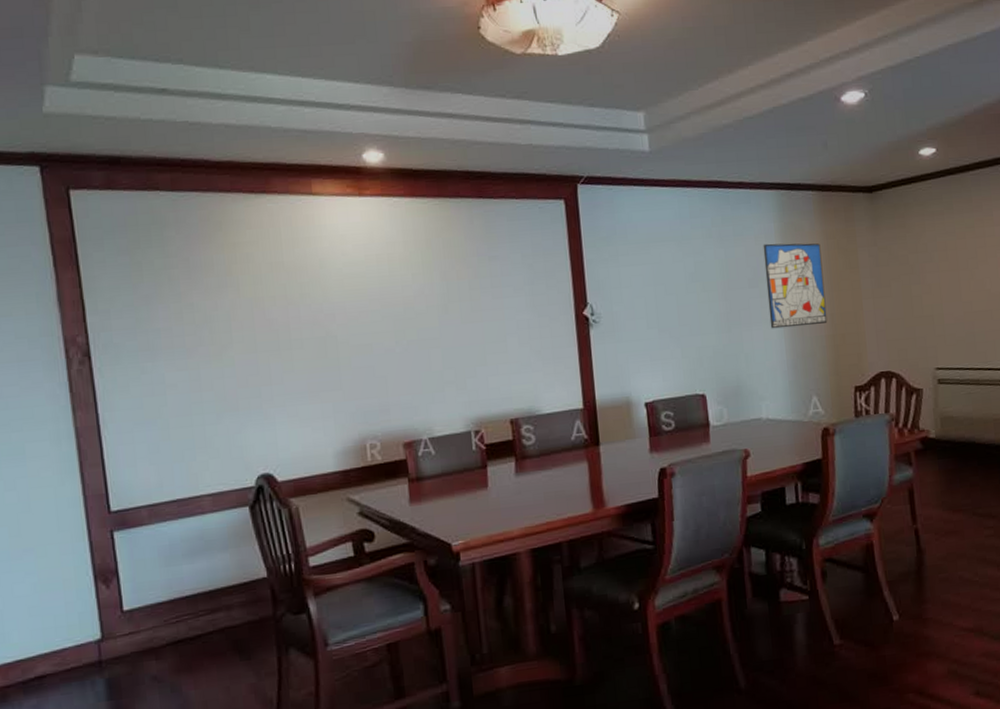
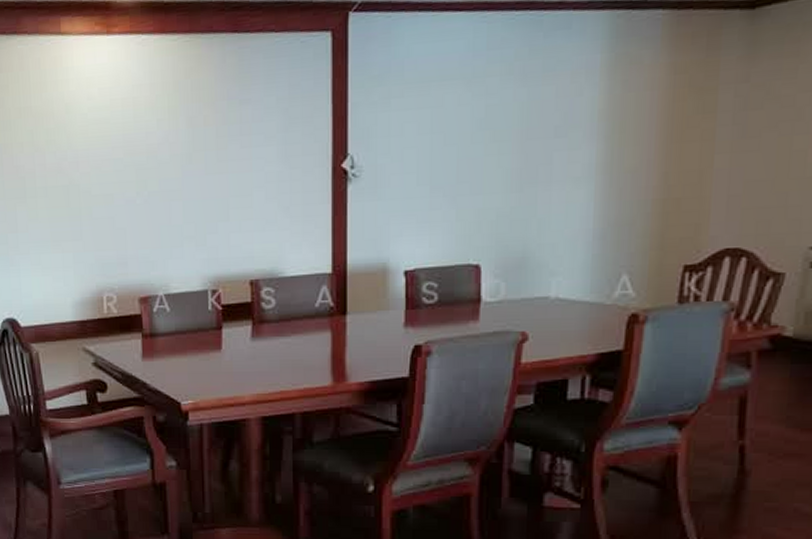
wall art: present [763,243,828,329] -> none [577,79,664,190]

